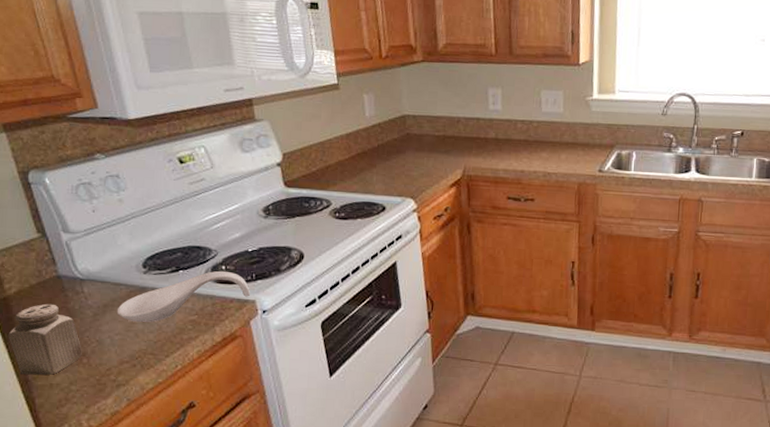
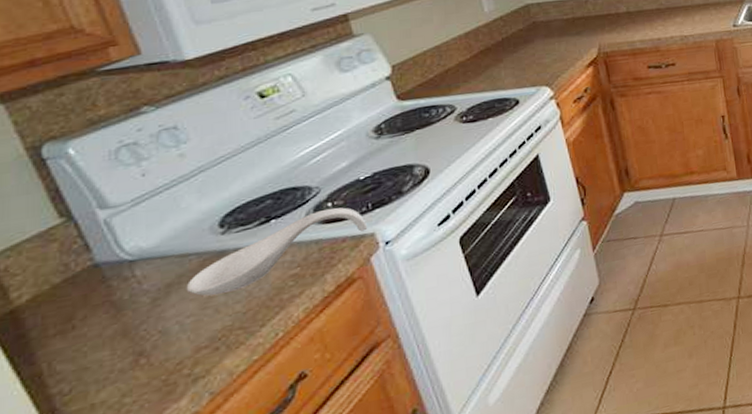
salt shaker: present [8,303,82,375] -> none [19,301,138,404]

